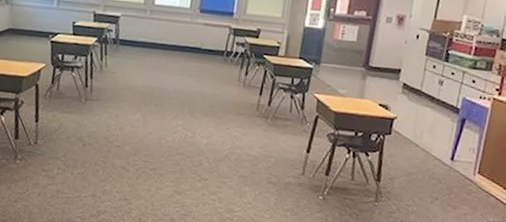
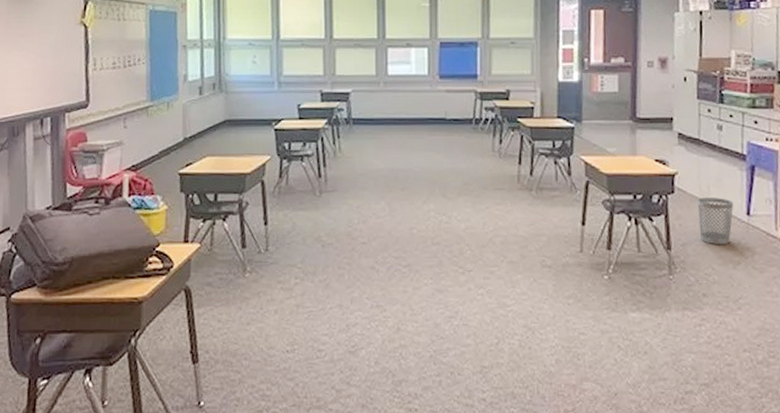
wastebasket: none [407,141,442,182] -> present [697,198,734,244]

